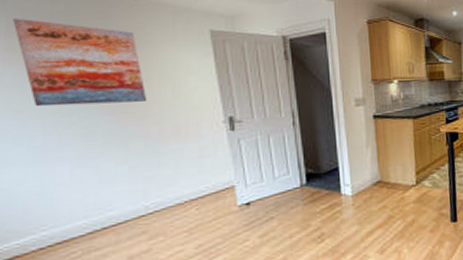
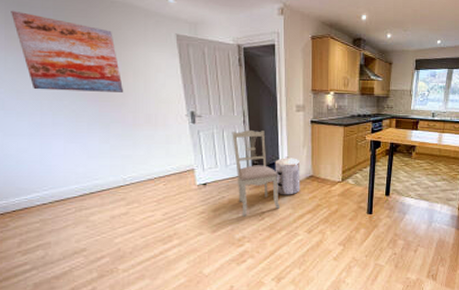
dining chair: none [279,132,343,241] -> present [232,130,279,217]
waste bin: none [333,160,367,209] -> present [275,156,301,195]

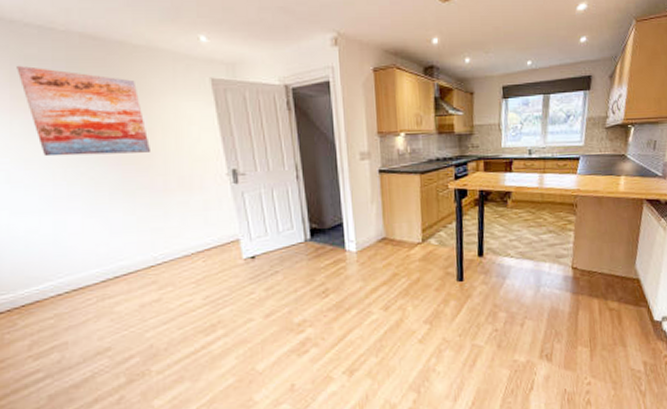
dining chair: present [232,130,279,217] -> none [283,186,347,295]
waste bin: present [275,156,301,195] -> none [337,216,371,265]

